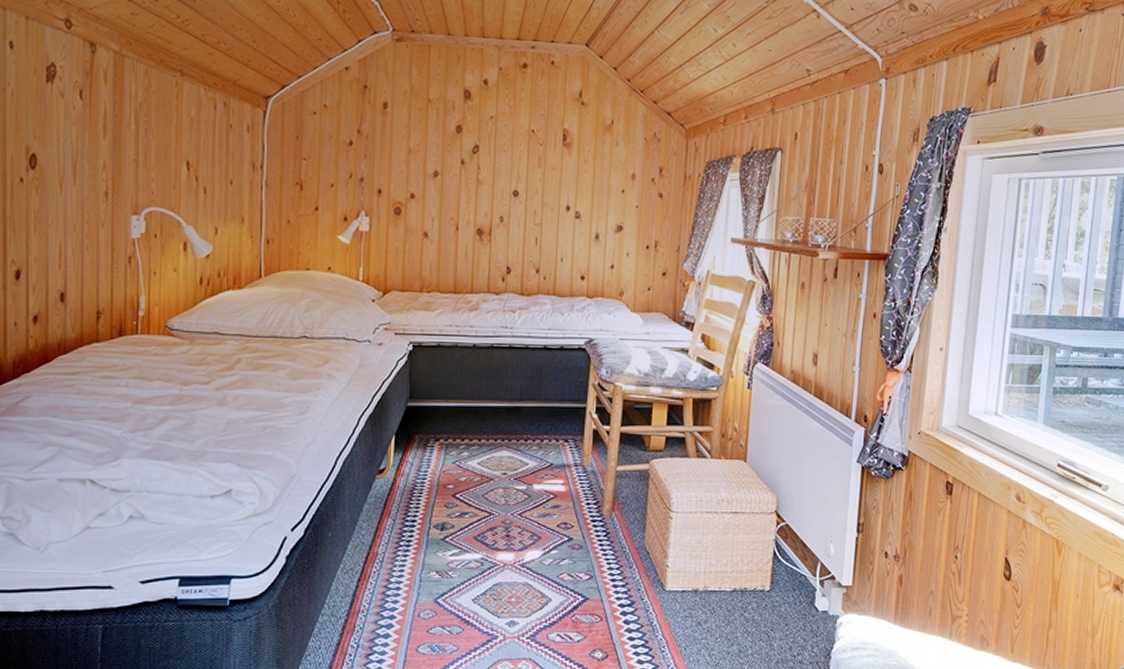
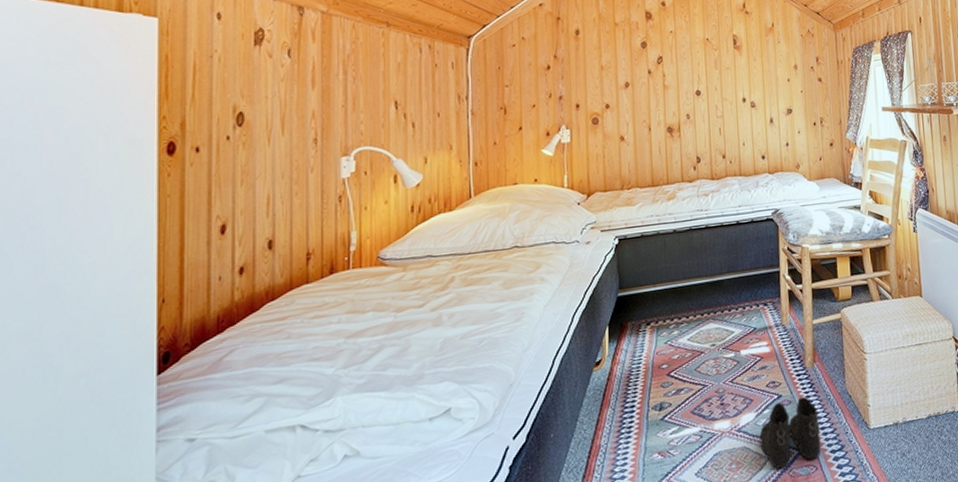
boots: none [543,543,611,612] -> present [759,396,821,469]

